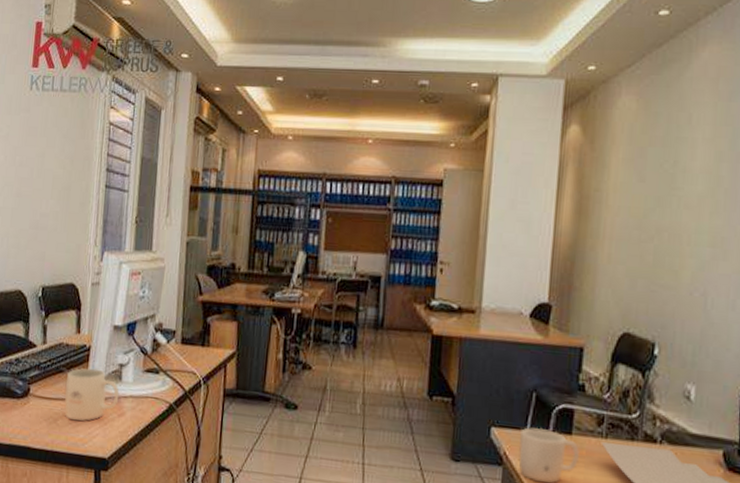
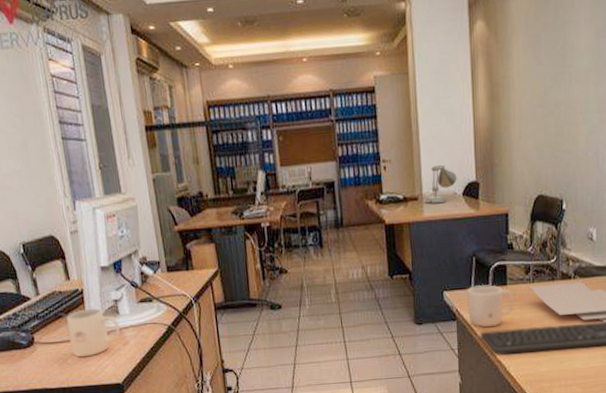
desk lamp: none [484,276,526,322] -> present [425,164,457,204]

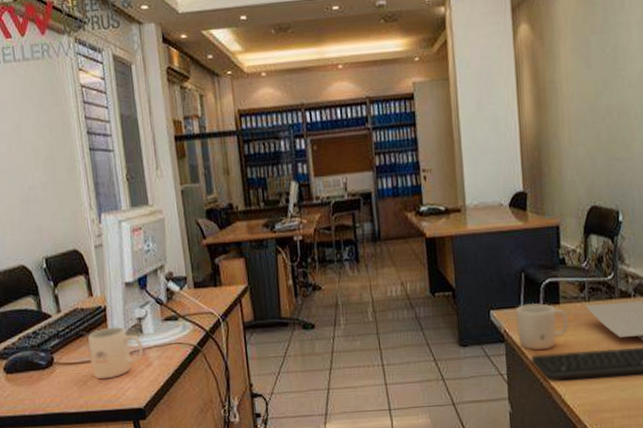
desk lamp: present [425,164,457,204] -> none [469,174,503,216]

